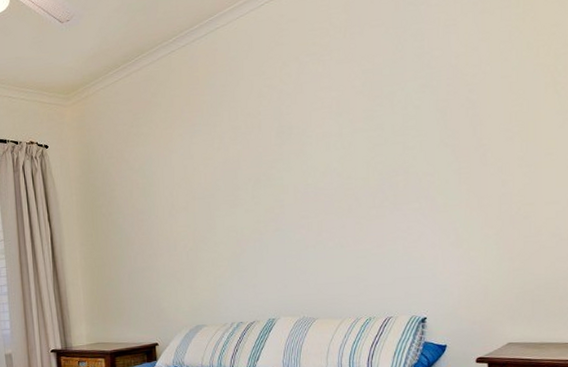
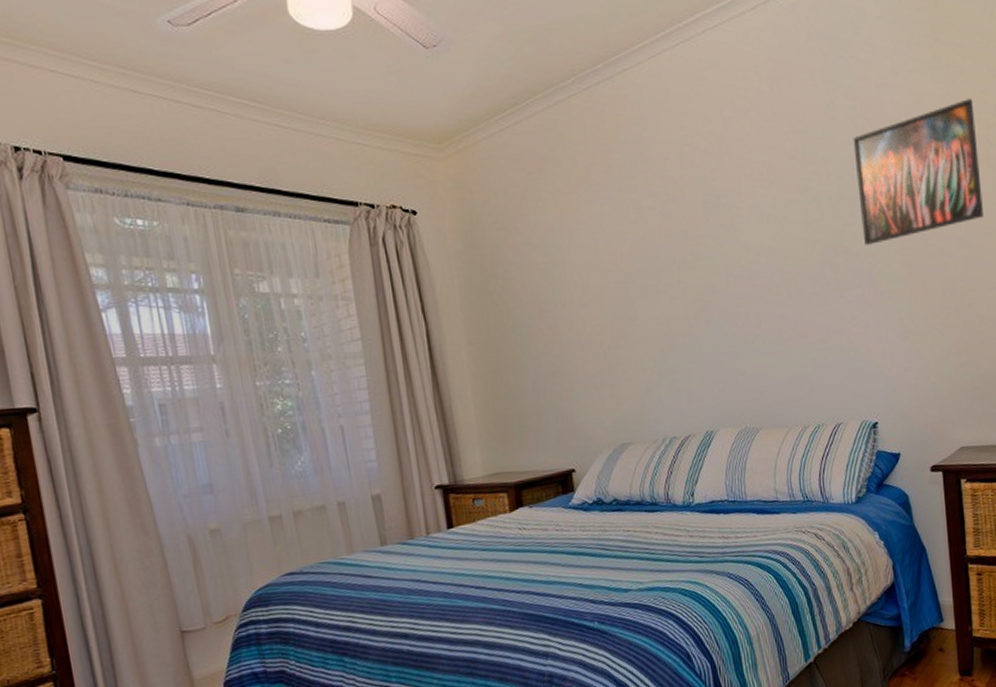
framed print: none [419,32,546,166] -> present [853,99,983,245]

